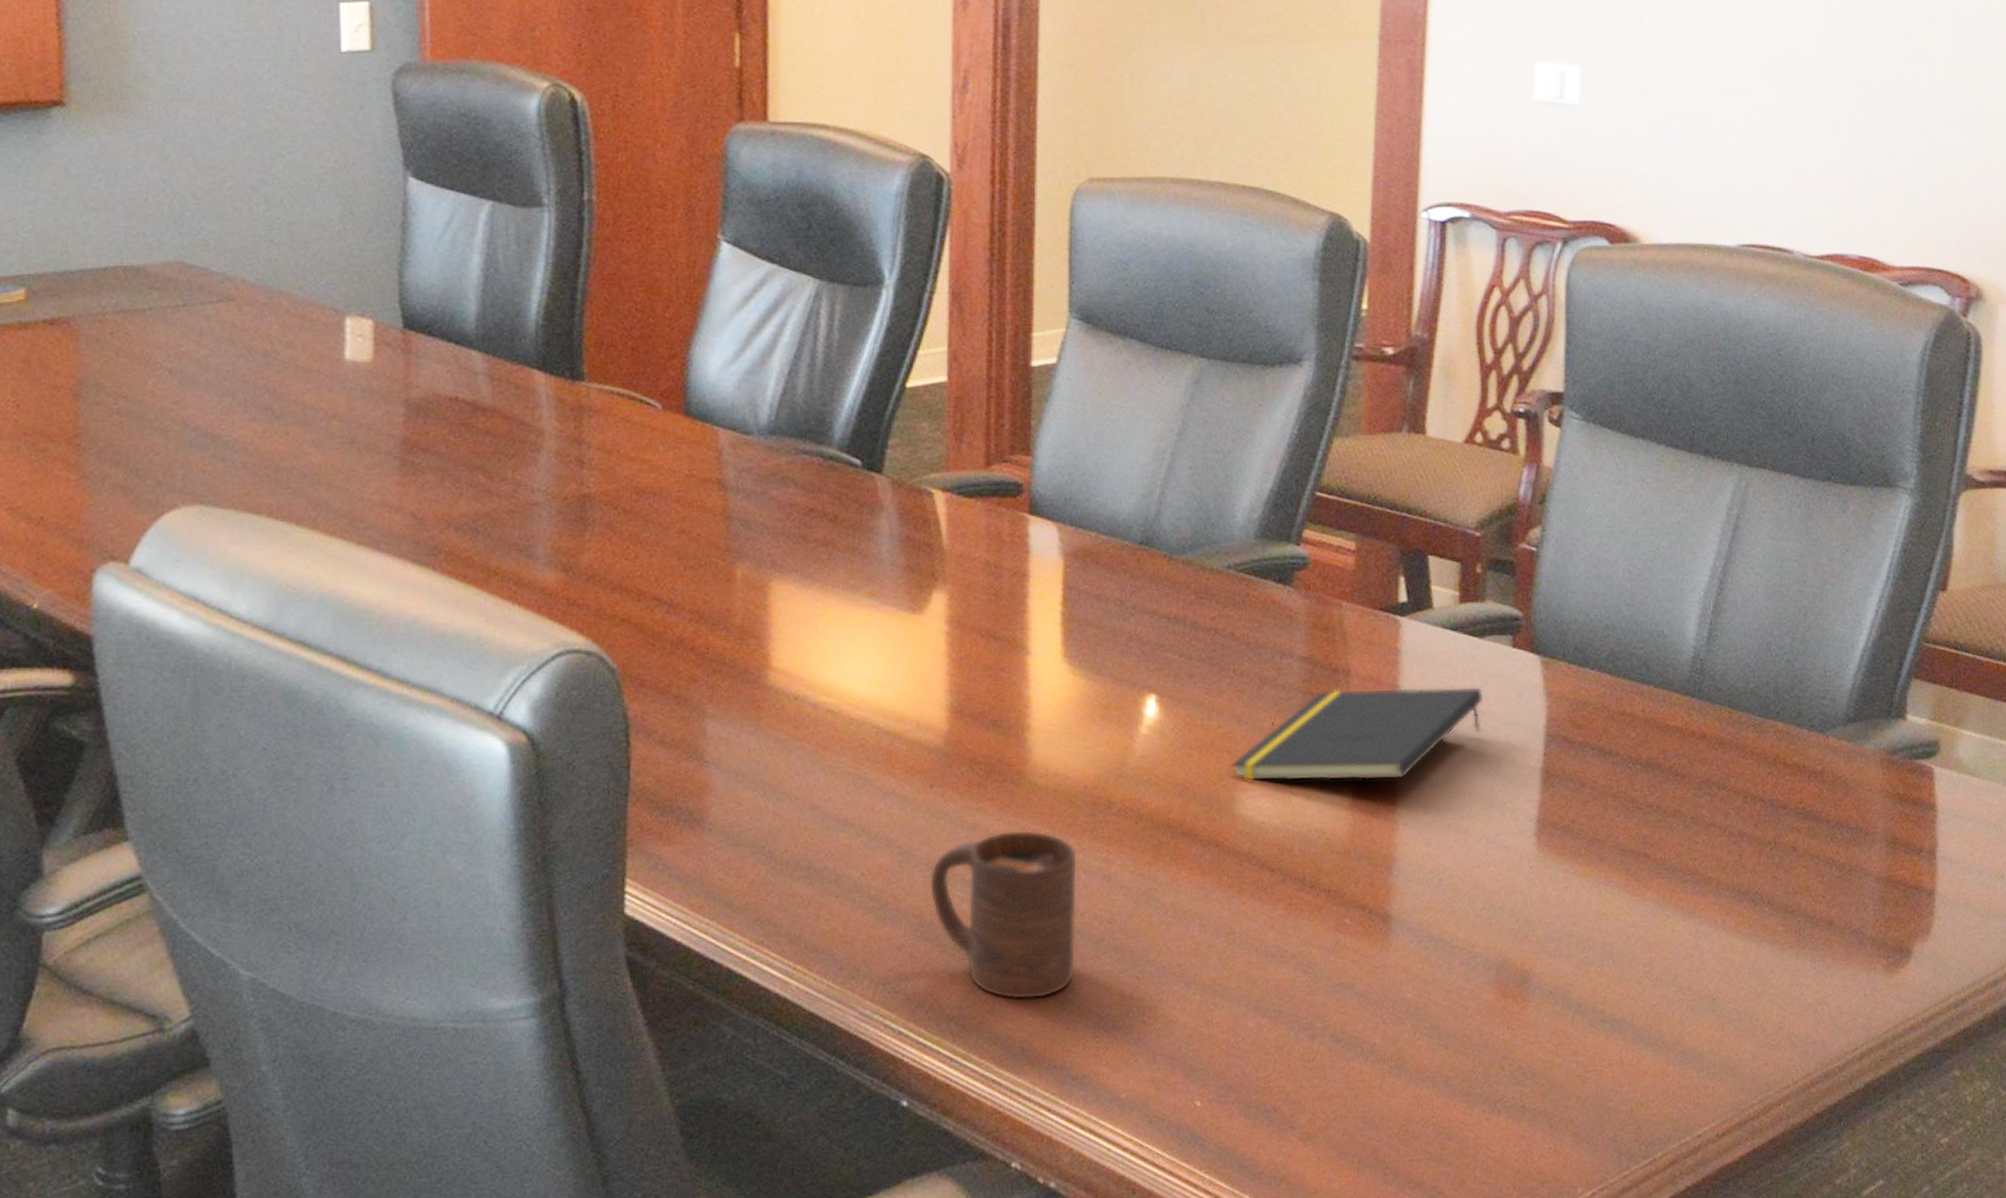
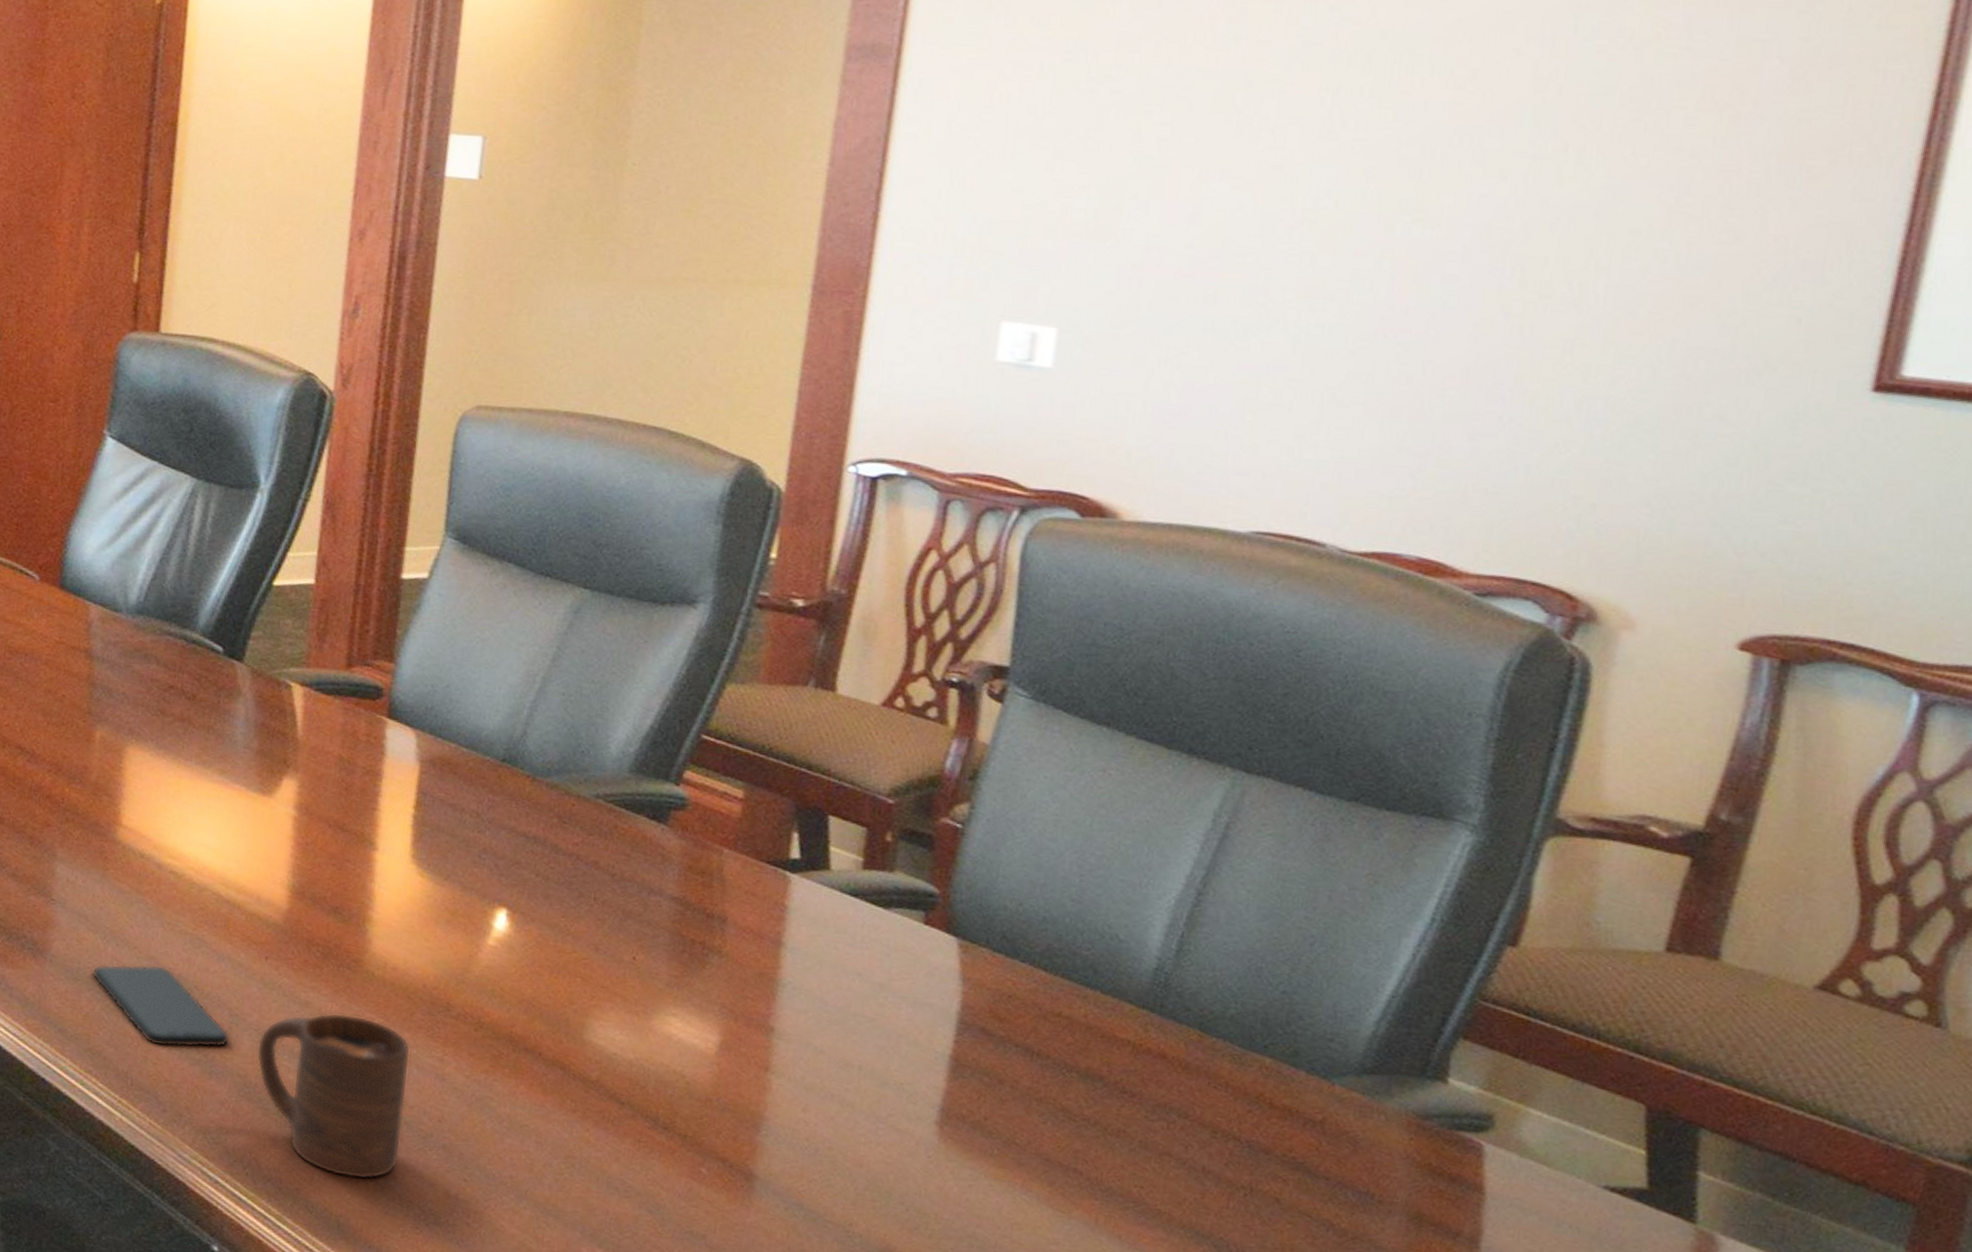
smartphone: none [754,814,902,901] -> present [92,964,230,1048]
notepad: present [1231,686,1484,782] -> none [584,933,885,1038]

